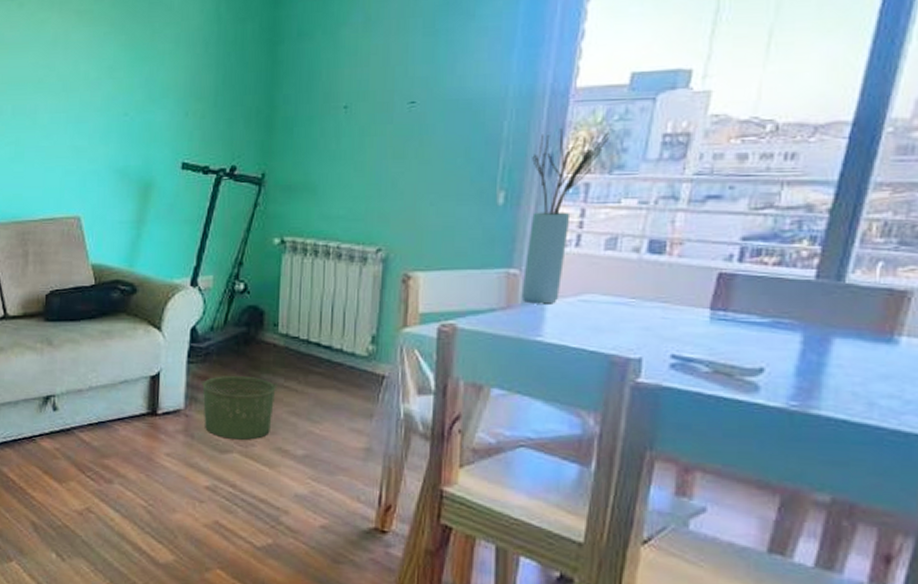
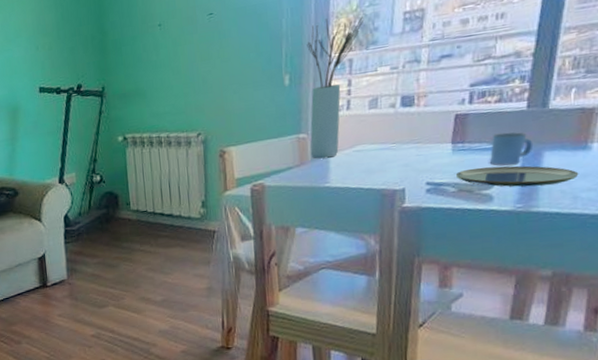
basket: present [201,375,278,440] -> none [77,246,136,297]
plate: none [711,345,879,382] -> present [455,165,579,187]
mug: none [760,305,820,350] -> present [490,132,534,167]

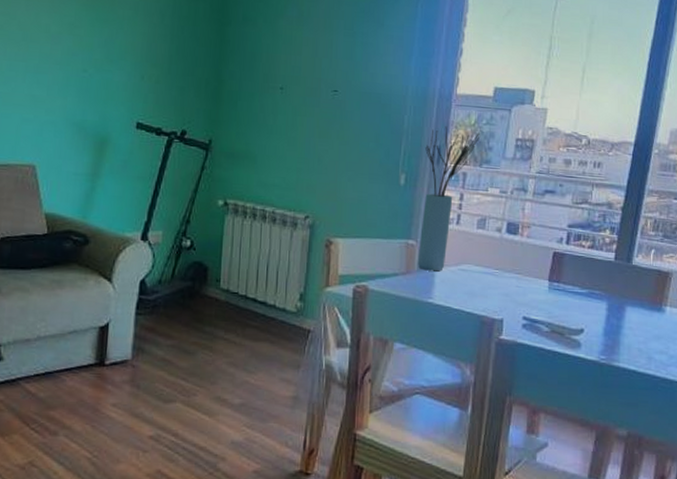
plate: present [455,165,579,187] -> none [549,310,654,341]
mug: present [490,132,534,167] -> none [581,279,618,315]

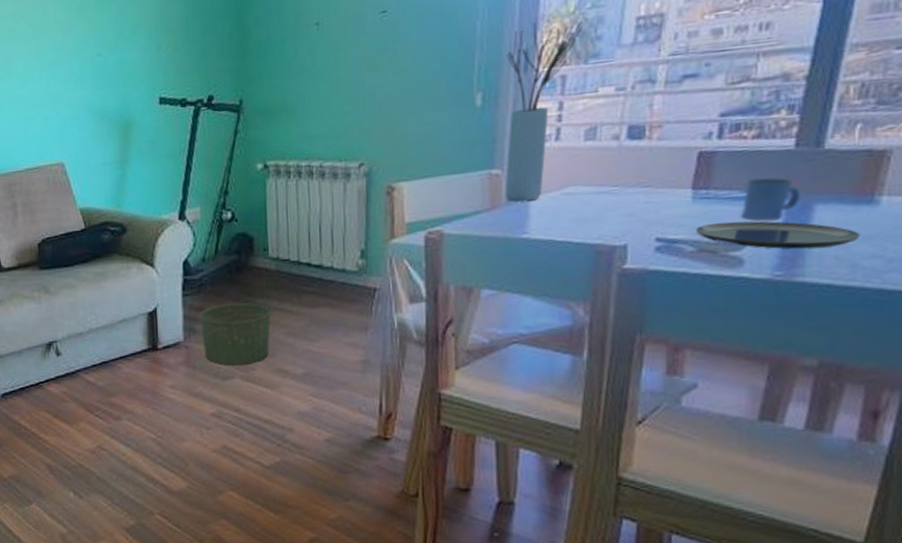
basket: none [148,327,219,390] -> present [197,302,273,366]
plate: none [549,310,654,341] -> present [695,221,861,249]
mug: none [581,279,618,315] -> present [742,177,801,222]

